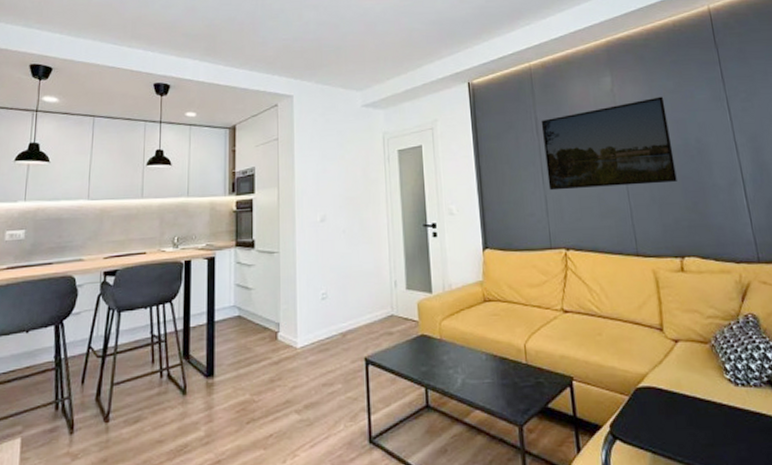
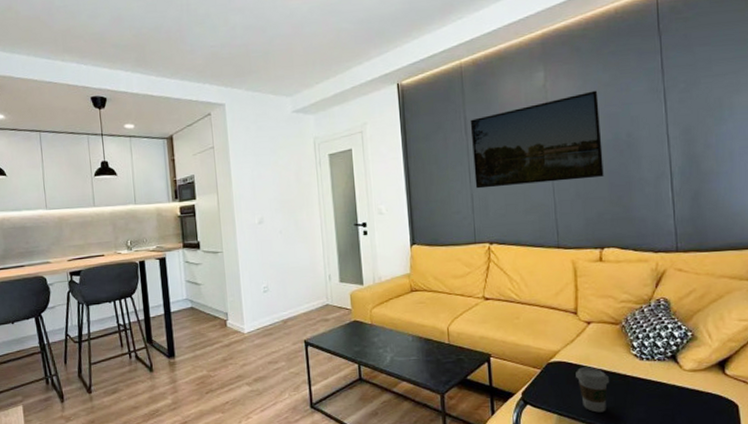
coffee cup: none [667,393,705,451] -> present [576,367,609,413]

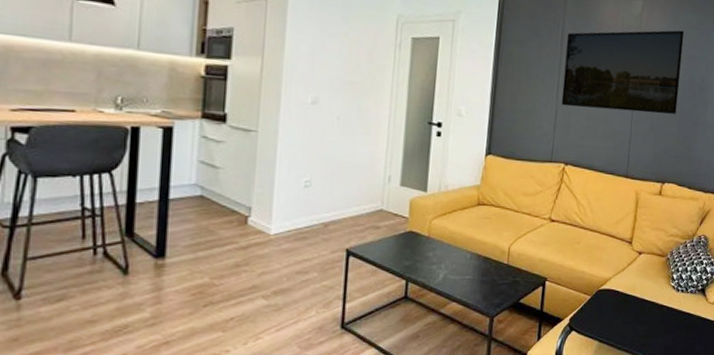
coffee cup: present [576,367,609,413] -> none [620,296,648,340]

